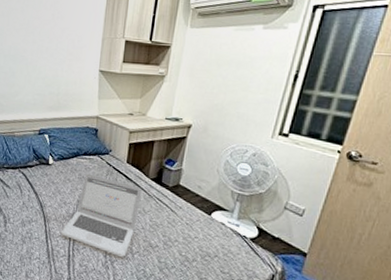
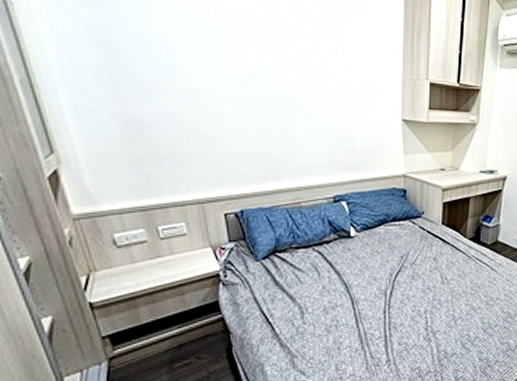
laptop: present [61,173,142,257] -> none [374,242,460,326]

